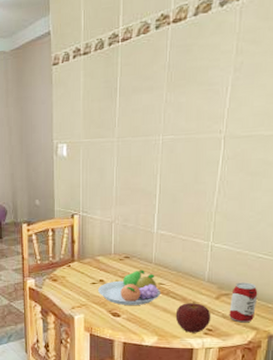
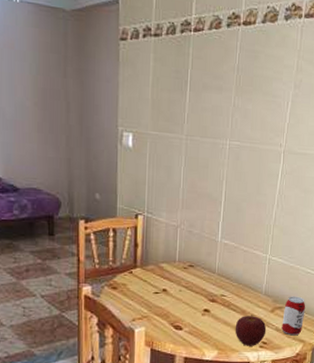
fruit bowl: present [98,270,161,306] -> none [161,280,223,318]

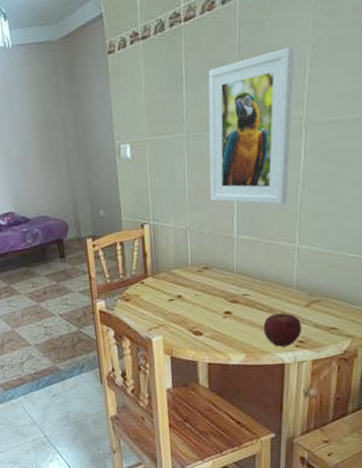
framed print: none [201,80,281,218] -> present [208,46,295,205]
beverage can: present [282,296,306,336] -> none [321,285,352,331]

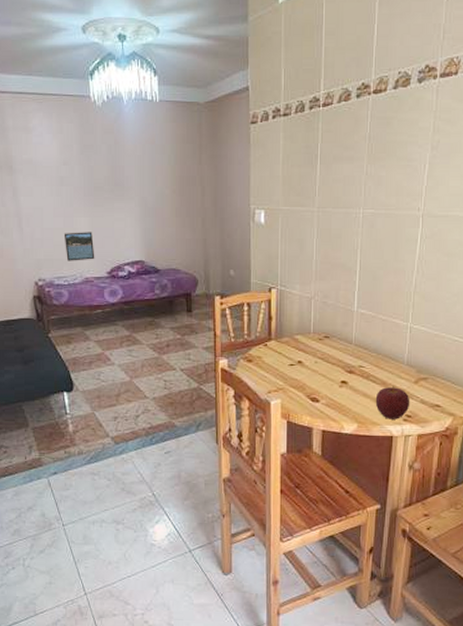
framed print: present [208,46,295,205] -> none [335,144,417,285]

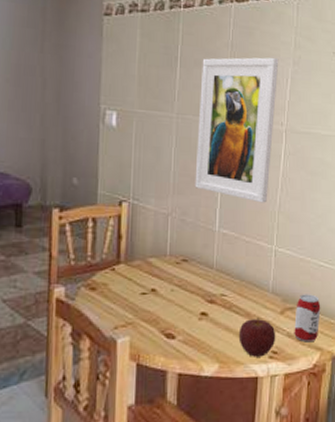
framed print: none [335,144,417,285] -> present [194,57,279,203]
beverage can: none [427,366,455,409] -> present [294,294,321,343]

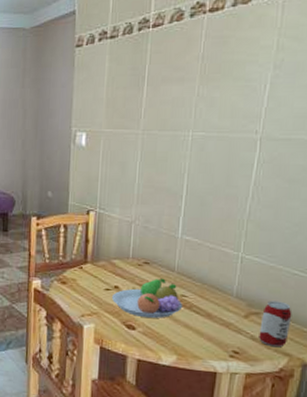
fruit bowl: none [149,277,223,324] -> present [112,278,183,319]
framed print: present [194,57,279,203] -> none [158,64,257,212]
apple: present [238,318,276,357] -> none [198,319,239,355]

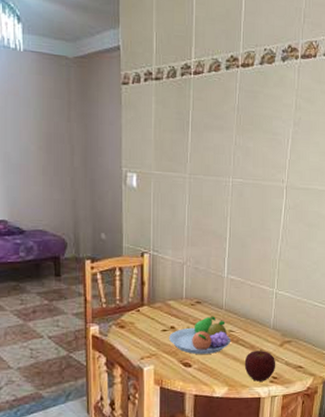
apple: none [198,319,239,355] -> present [244,349,276,382]
beverage can: present [259,300,292,348] -> none [291,329,315,370]

